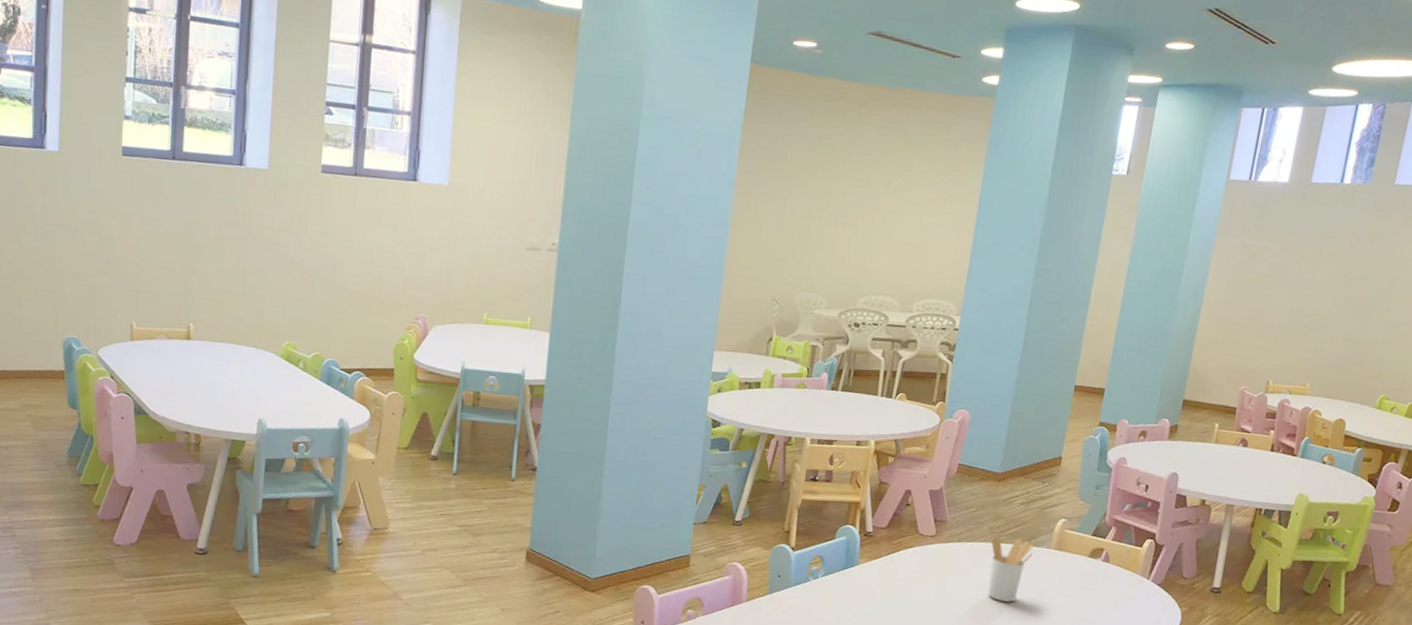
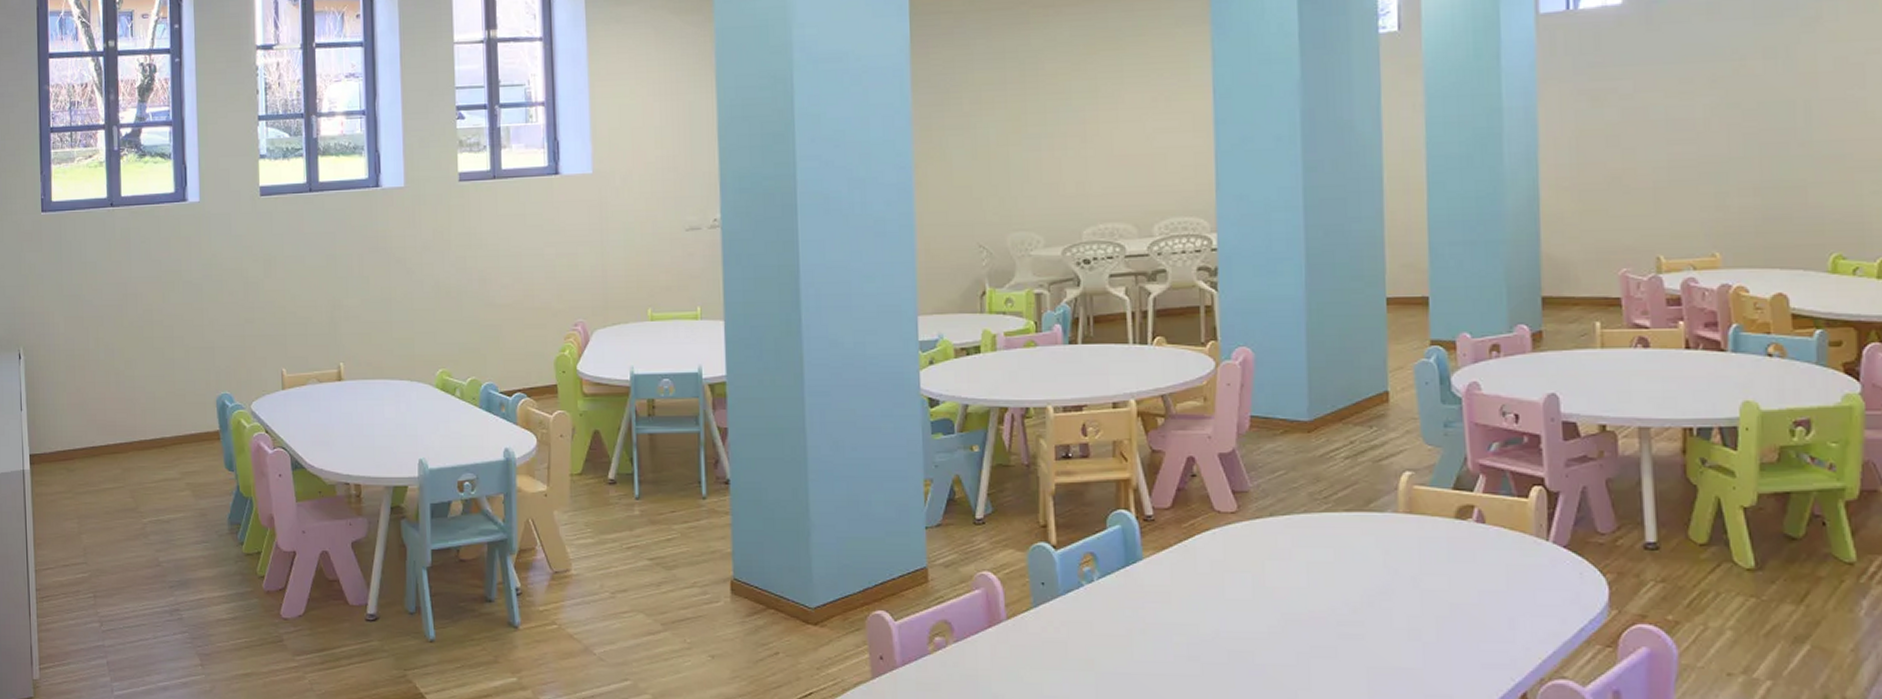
utensil holder: present [988,537,1034,602] -> none [1314,503,1376,590]

